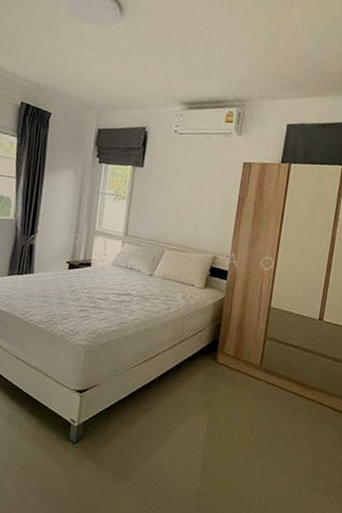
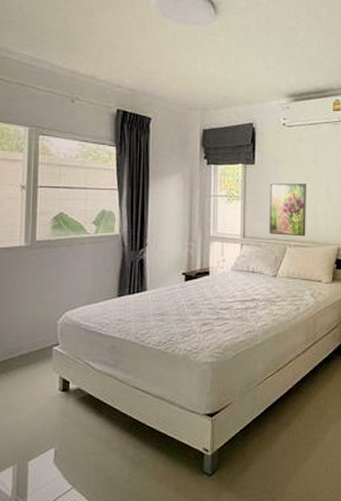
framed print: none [150,187,191,242] -> present [269,183,306,237]

